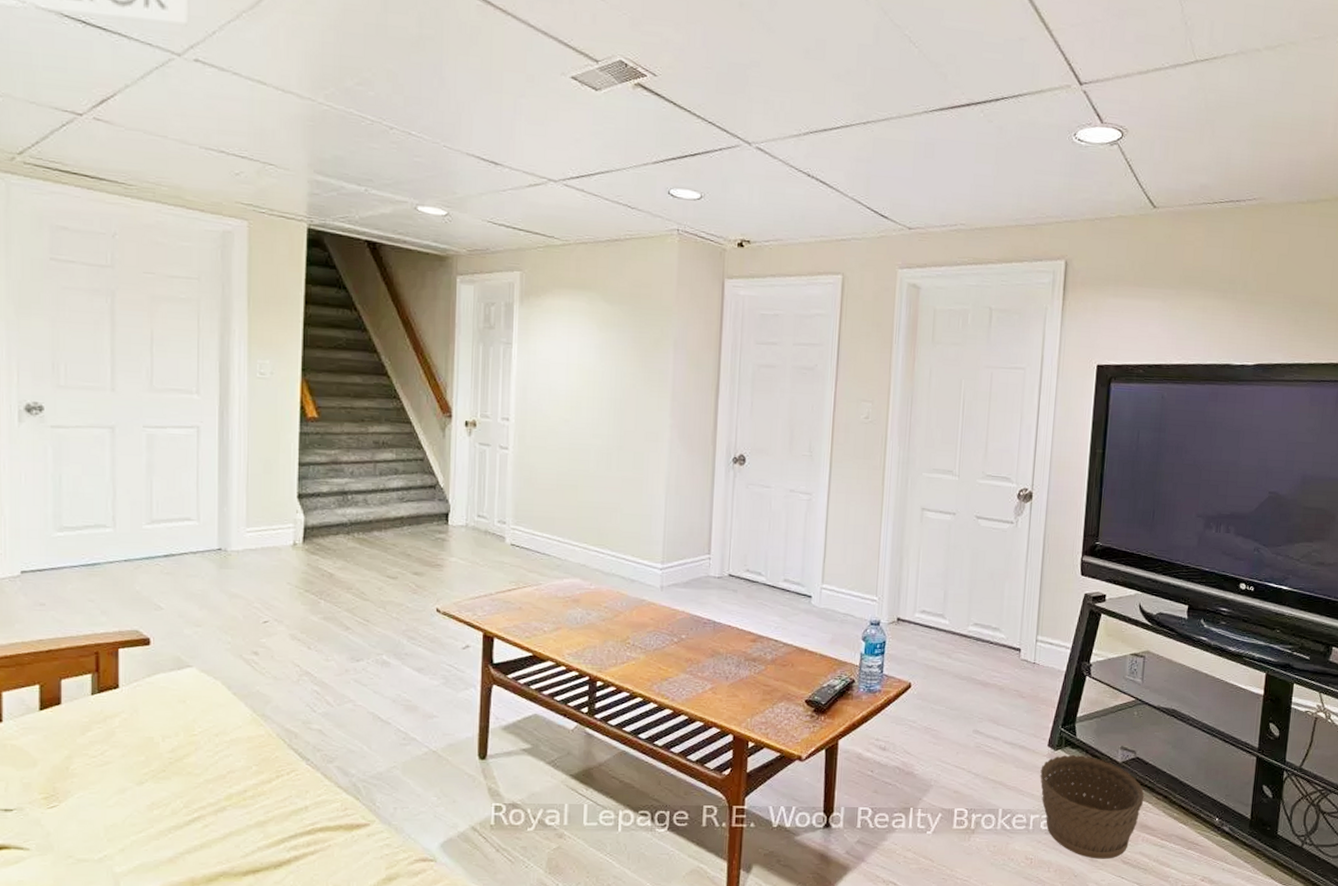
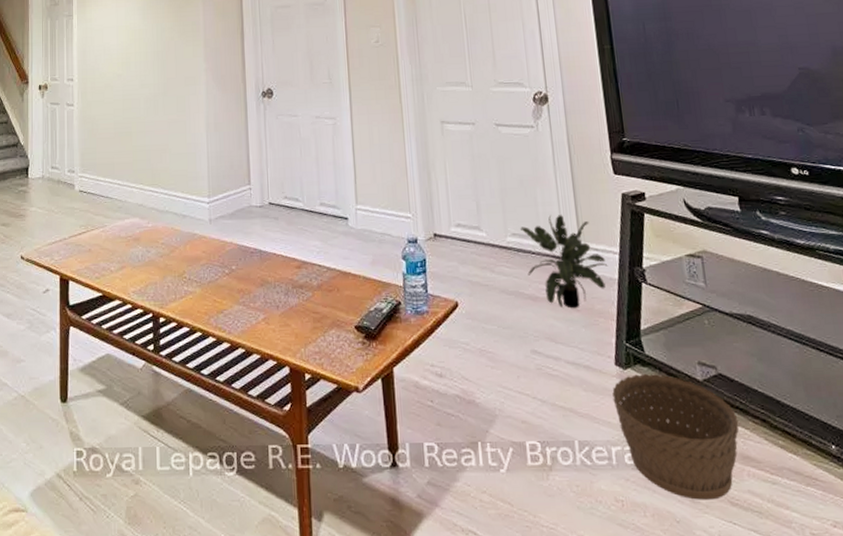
potted plant: none [982,609,1059,695] -> present [520,215,608,309]

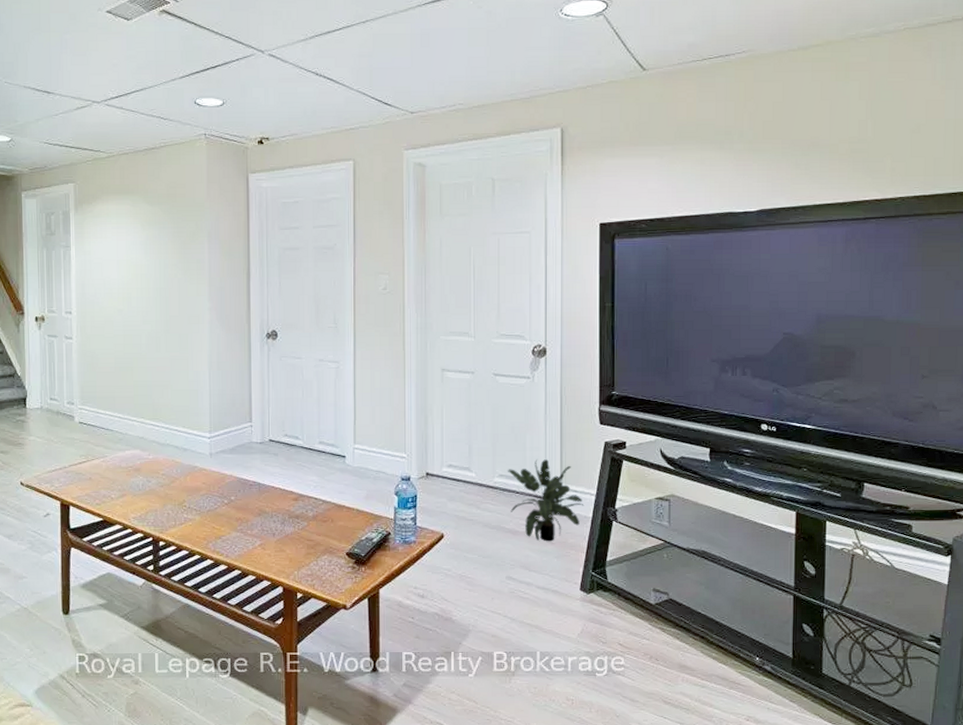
basket: present [612,374,739,500] -> none [575,598,681,699]

